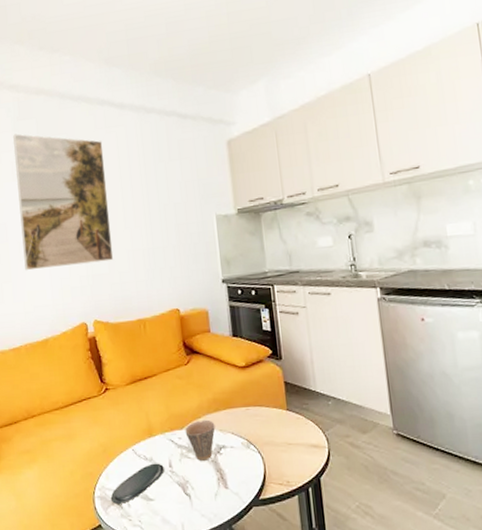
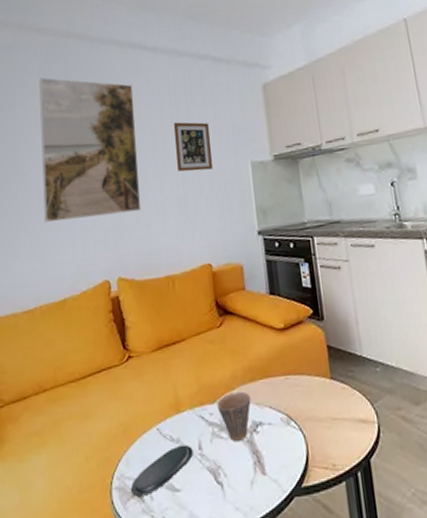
picture frame: none [143,177,181,224] -> present [174,122,214,172]

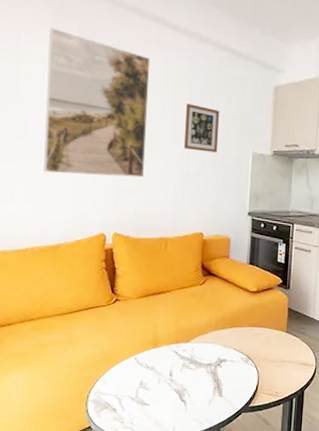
oval tray: present [130,444,193,497] -> none [105,372,164,408]
cup: present [217,391,251,441] -> none [190,335,220,371]

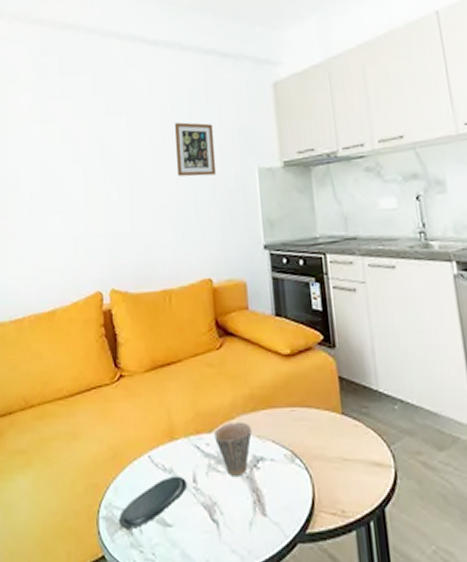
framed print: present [44,27,151,178] -> none [34,71,138,227]
oval tray: none [105,372,164,408] -> present [118,476,187,529]
cup: none [190,335,220,371] -> present [214,421,252,476]

